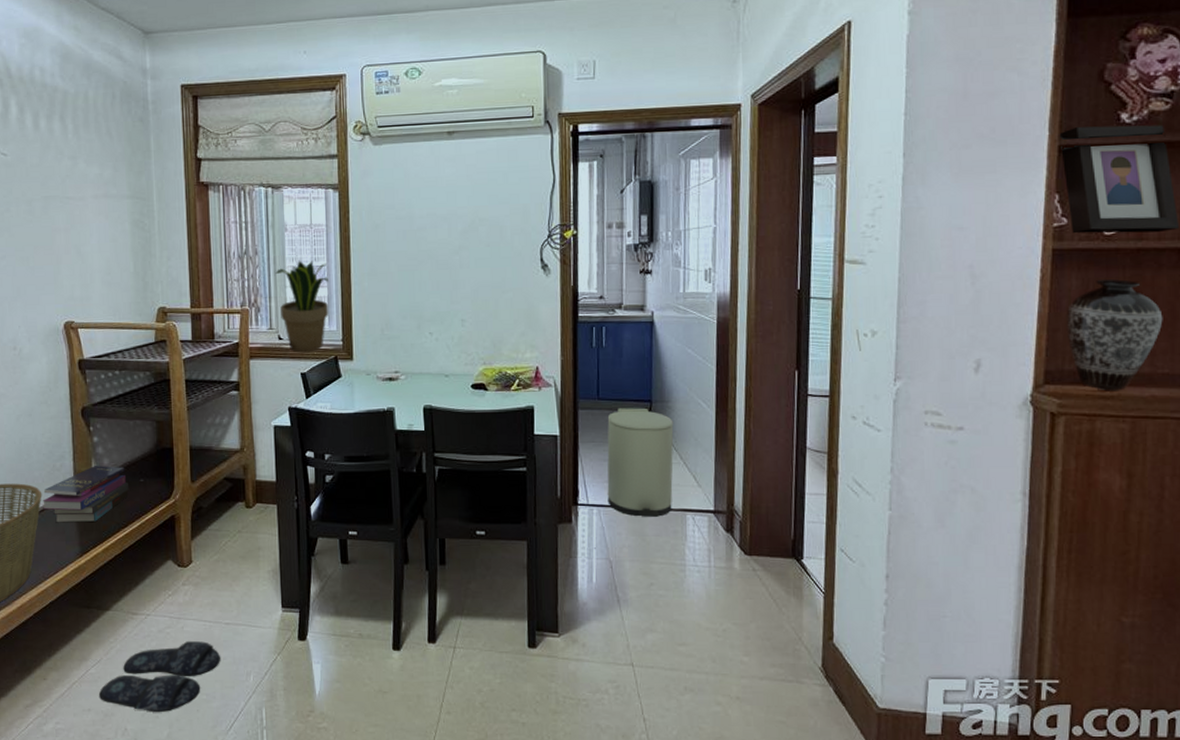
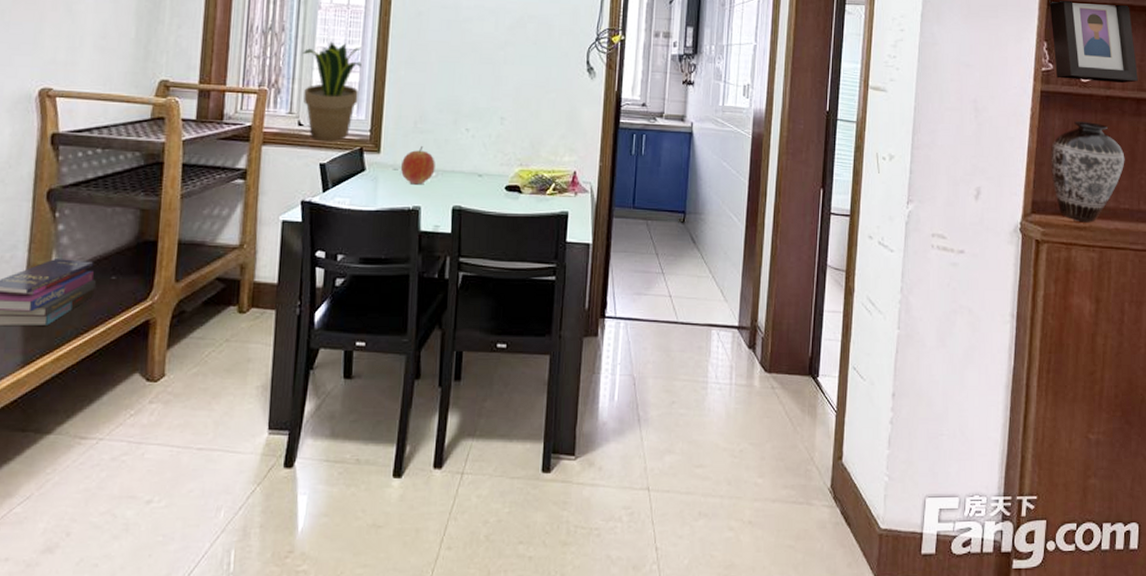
slippers: present [99,641,220,713] -> none [23,471,186,560]
fruit: none [372,352,404,388] -> present [400,146,435,185]
pedal bin: present [607,408,674,517] -> none [635,218,705,332]

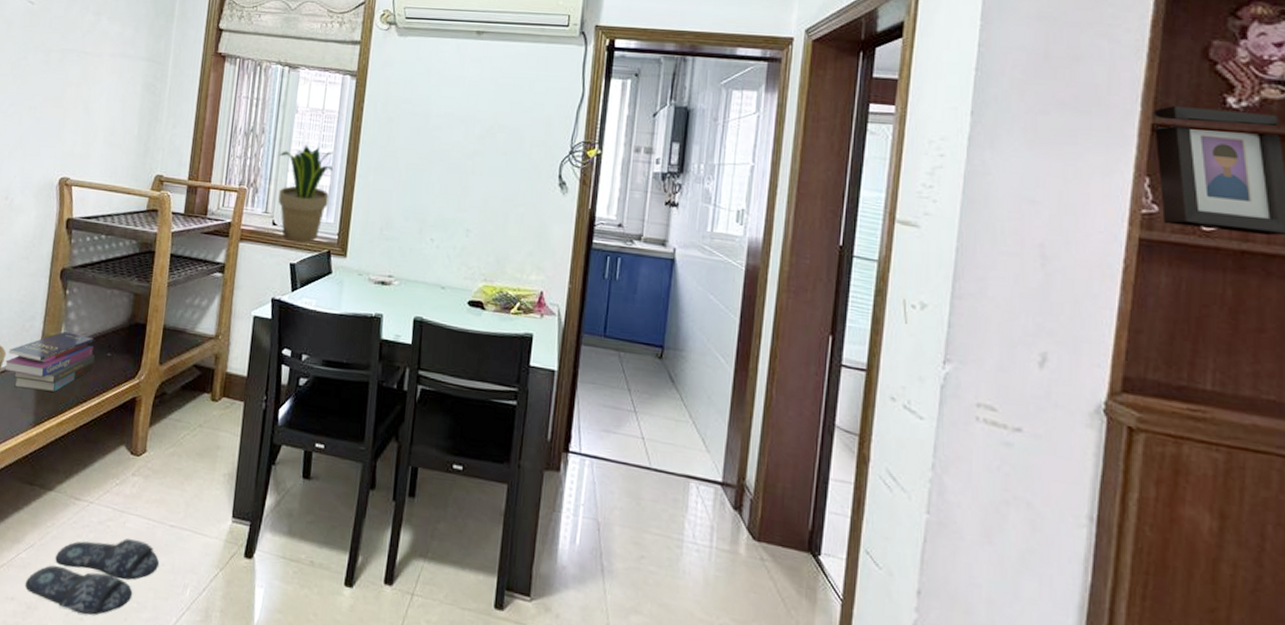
slippers: none [23,471,186,560] -> present [25,538,159,615]
fruit: present [400,146,435,185] -> none [365,253,399,293]
decorative vase: present [1050,121,1125,223] -> none [1151,280,1270,414]

